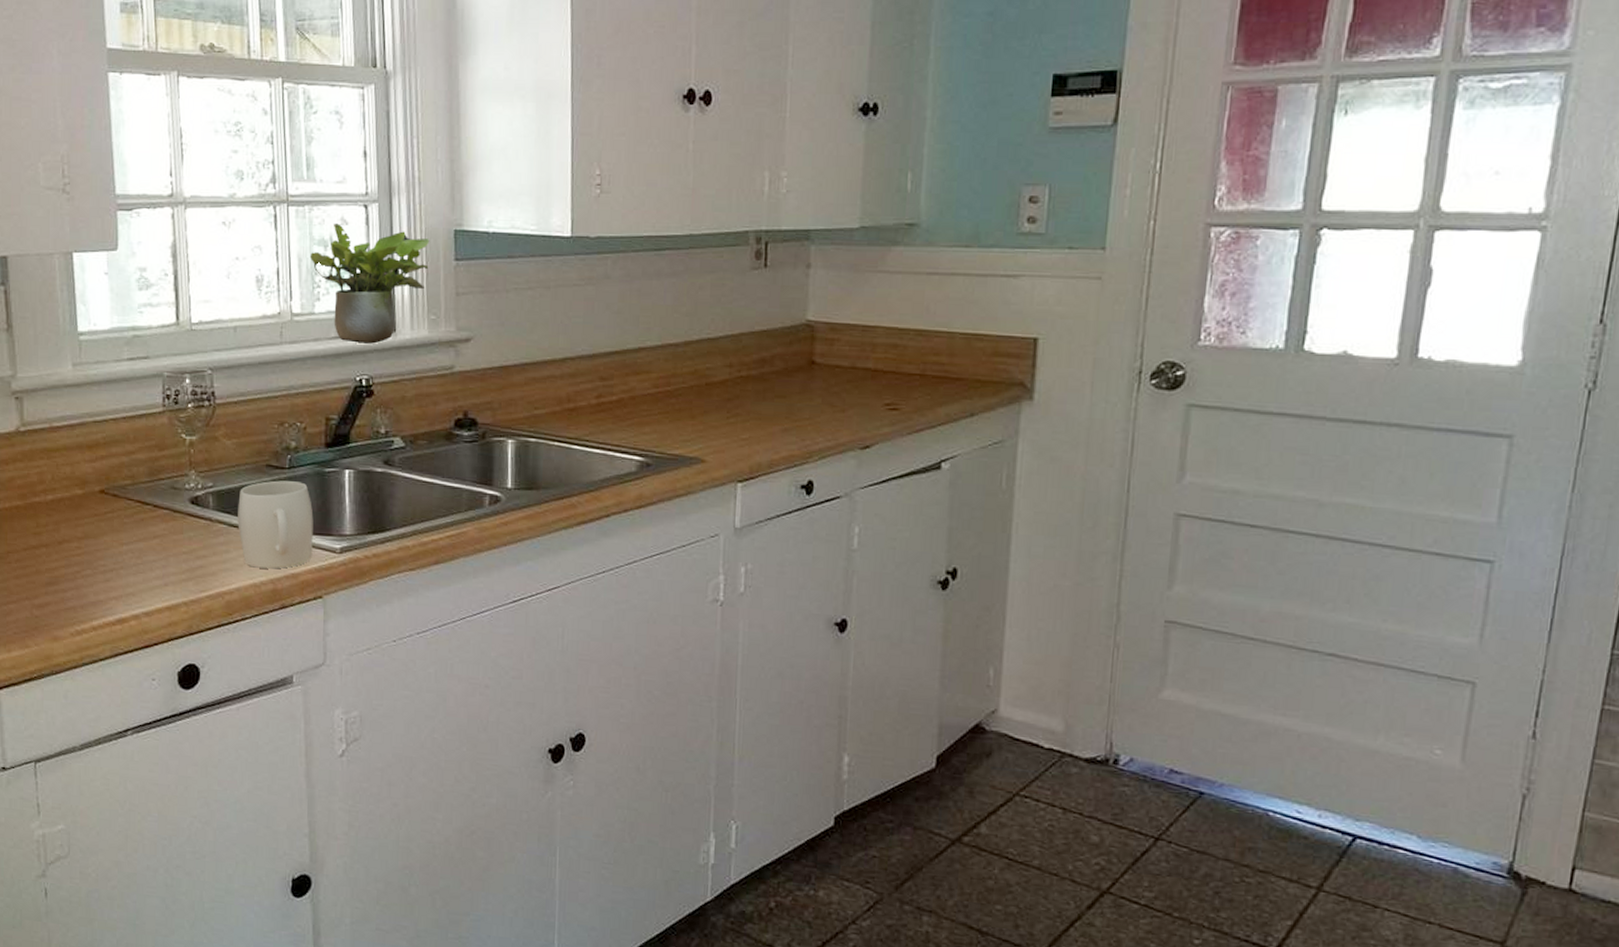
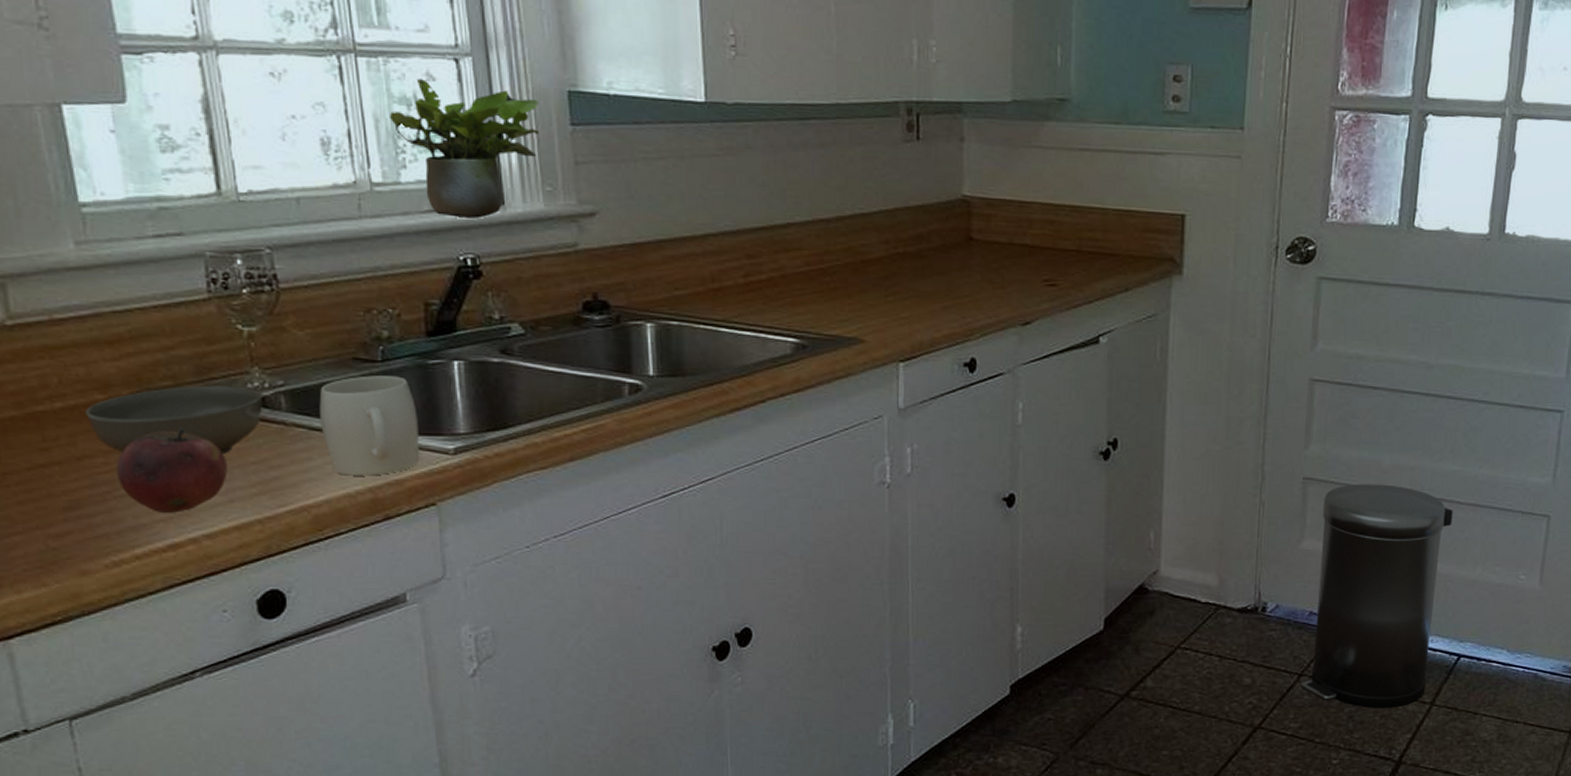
bowl: none [68,484,197,544] -> present [85,385,263,454]
fruit: none [85,519,165,592] -> present [116,427,228,513]
pedal bin: none [1156,631,1349,888] -> present [1300,484,1453,708]

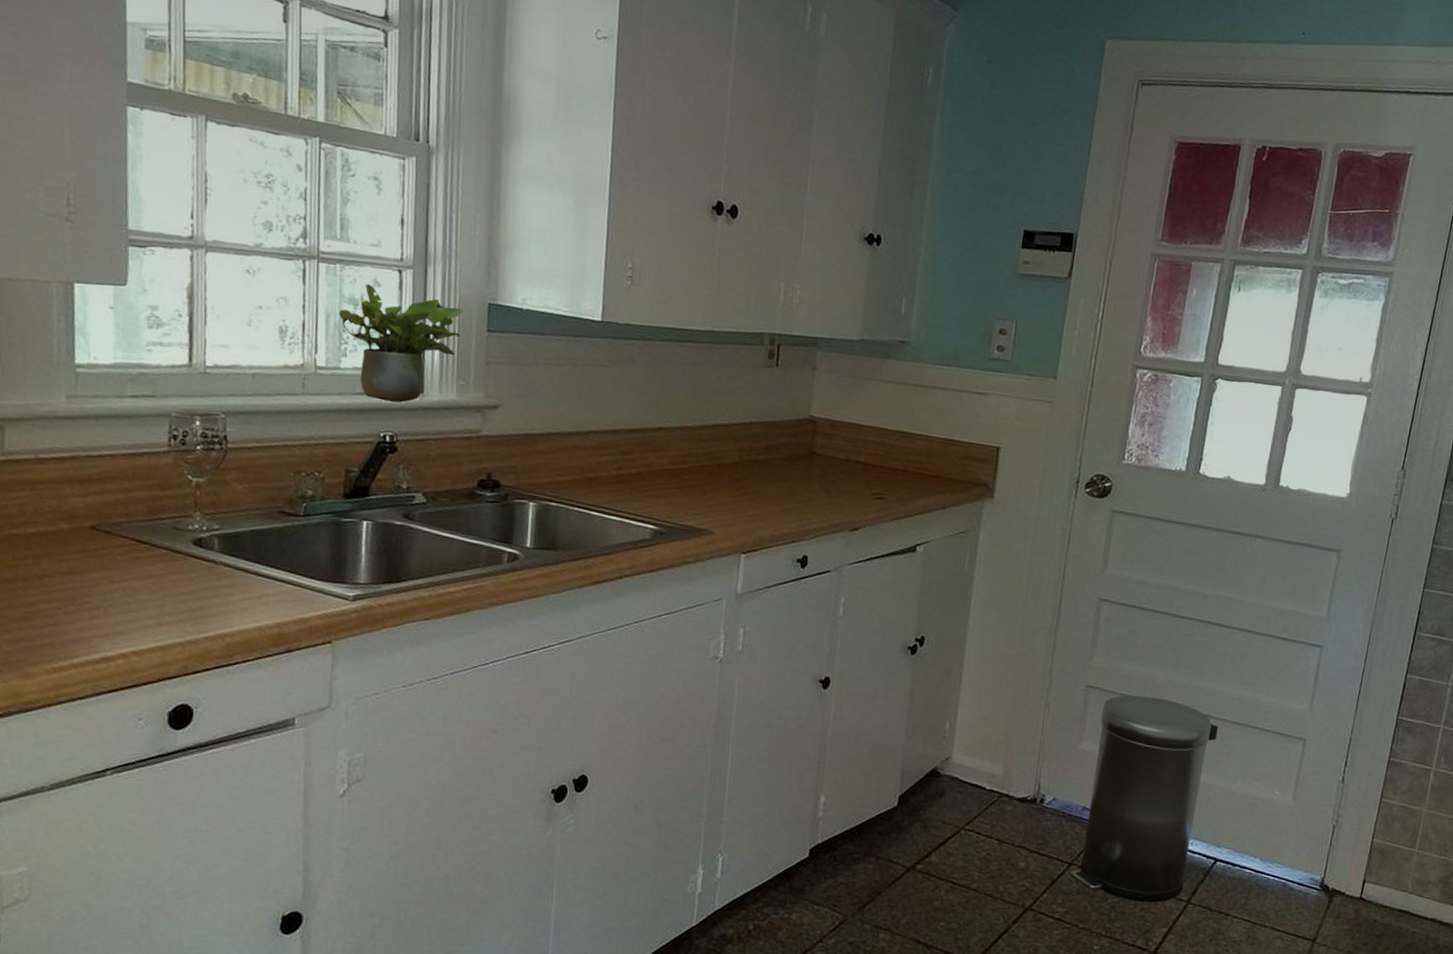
bowl: present [85,385,263,454] -> none [51,523,201,584]
fruit: present [116,427,228,513] -> none [68,557,162,631]
mug: present [319,375,420,476] -> none [244,527,327,614]

